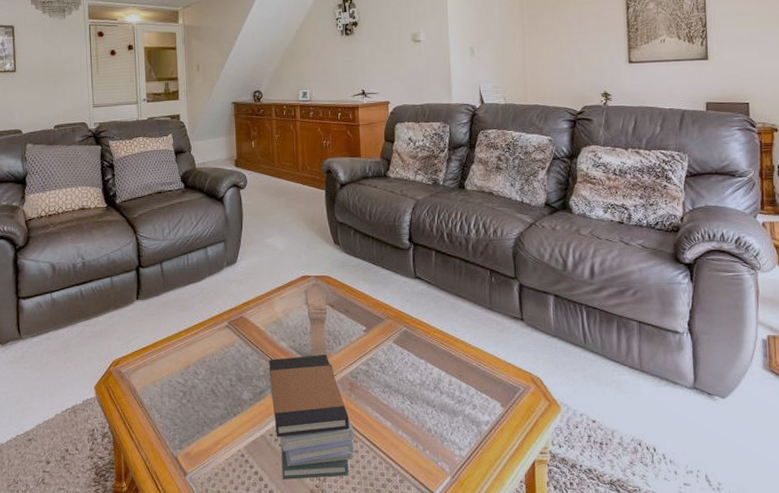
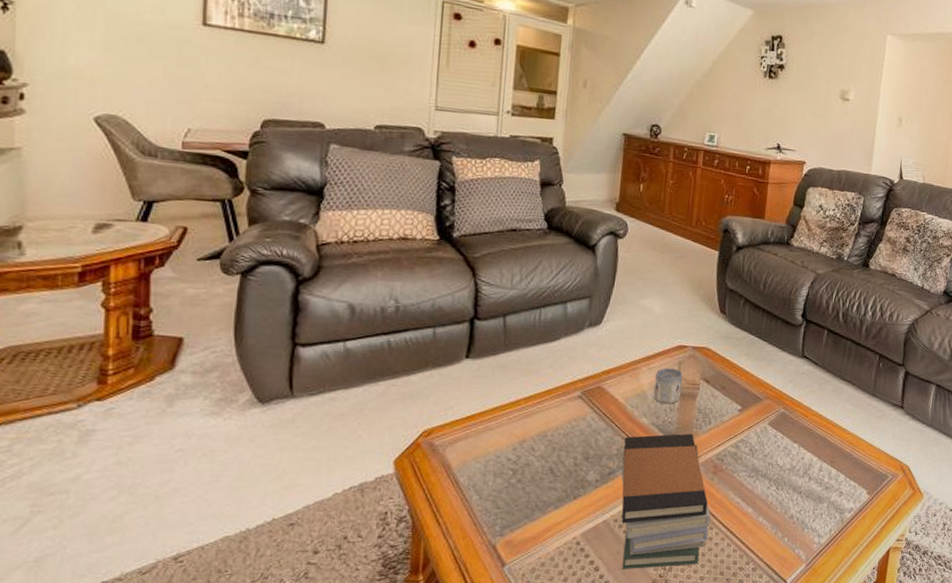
mug: none [287,296,311,329] -> present [653,367,683,405]

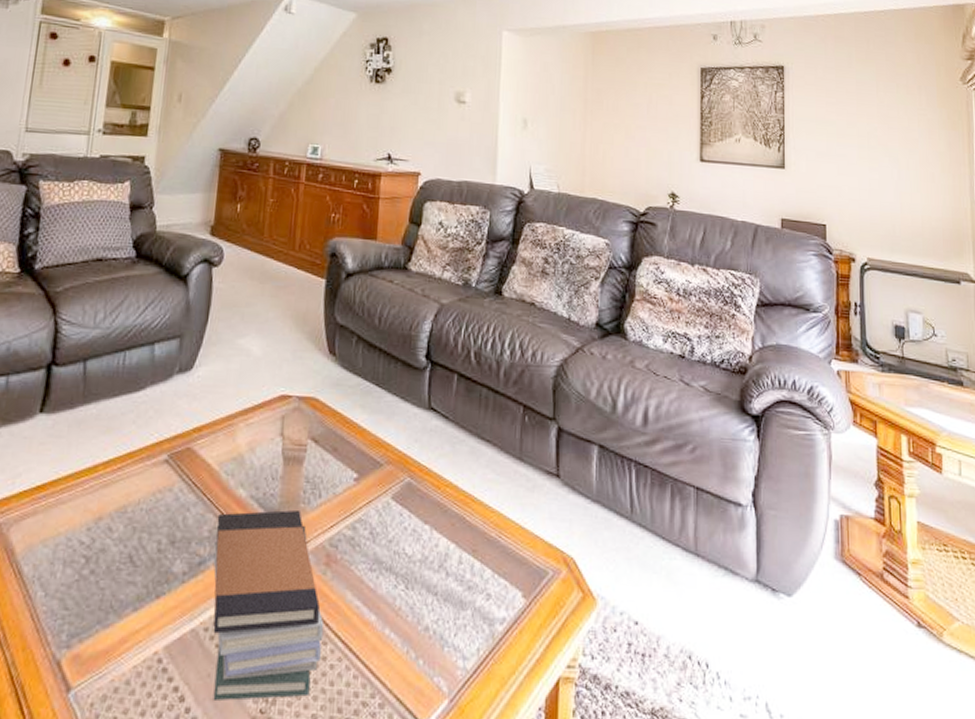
mug: present [653,367,683,405] -> none [252,423,287,471]

